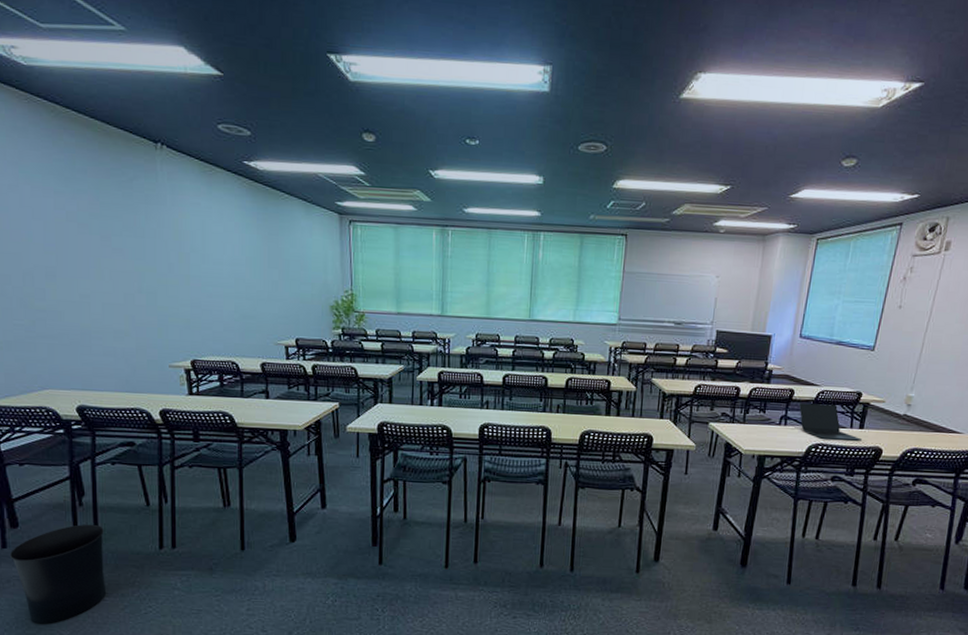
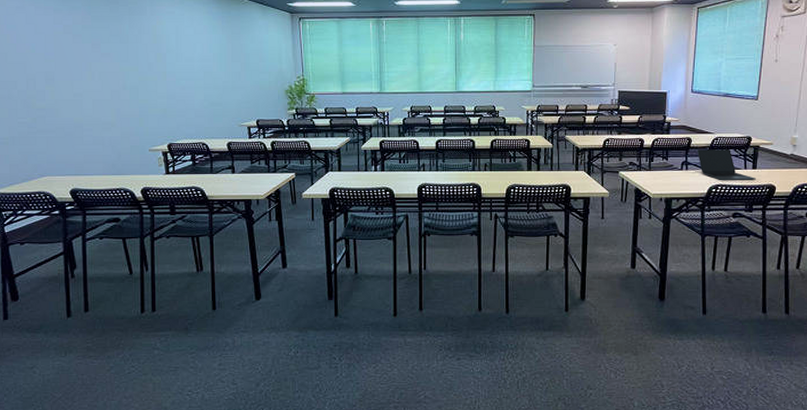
waste bin: present [9,524,106,624] -> none [10,293,94,388]

